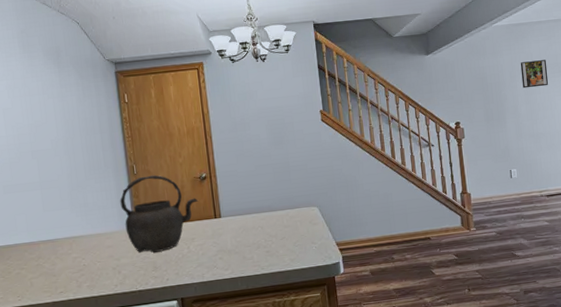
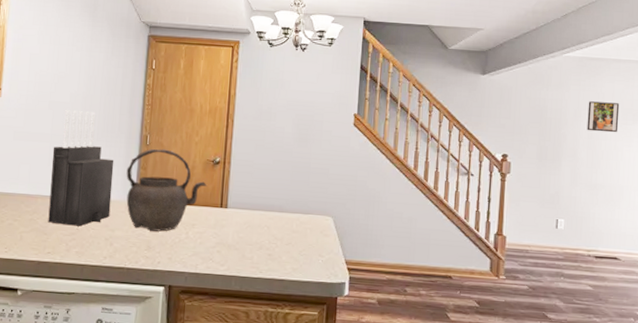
knife block: none [44,153,113,265] -> present [48,110,114,226]

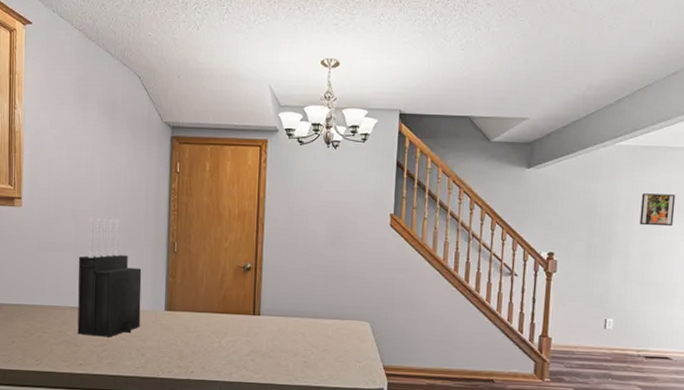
kettle: present [126,149,207,232] -> none [155,256,239,341]

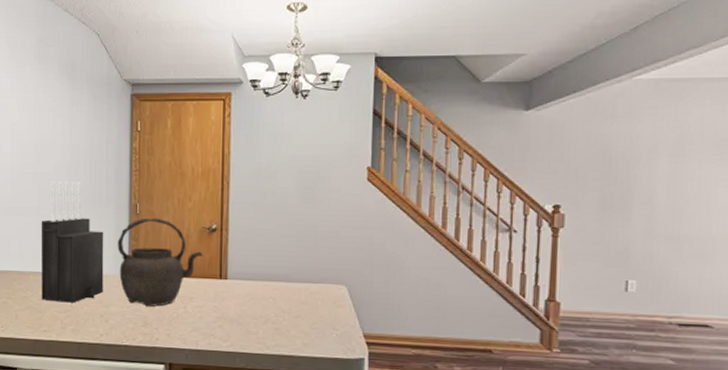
kettle: none [155,256,239,341] -> present [117,218,204,307]
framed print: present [639,193,676,227] -> none [666,134,712,171]

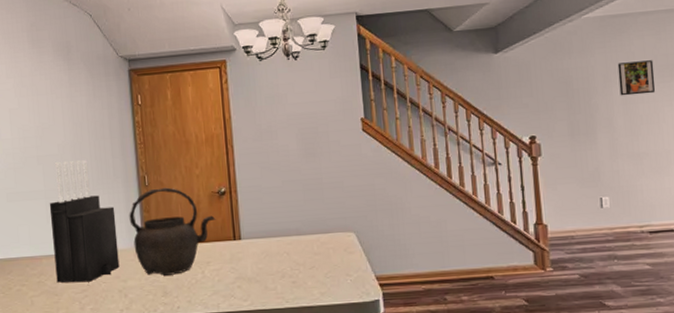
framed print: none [666,134,712,171] -> present [617,60,656,96]

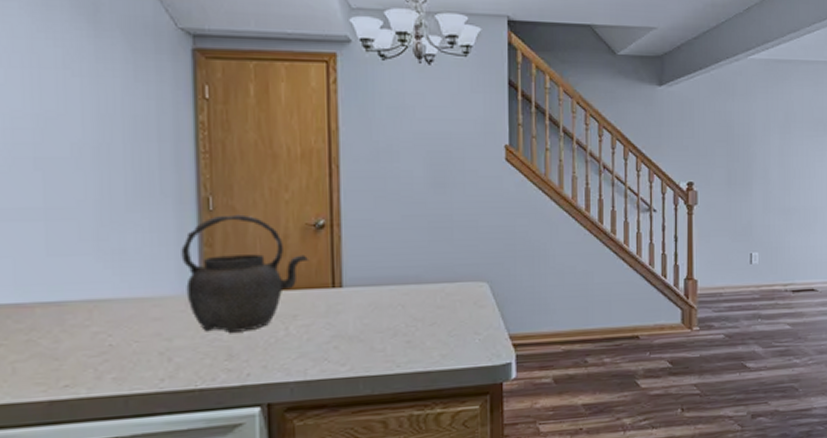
knife block: present [49,160,120,283] -> none [51,169,162,342]
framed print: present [617,60,656,96] -> none [777,112,810,147]

